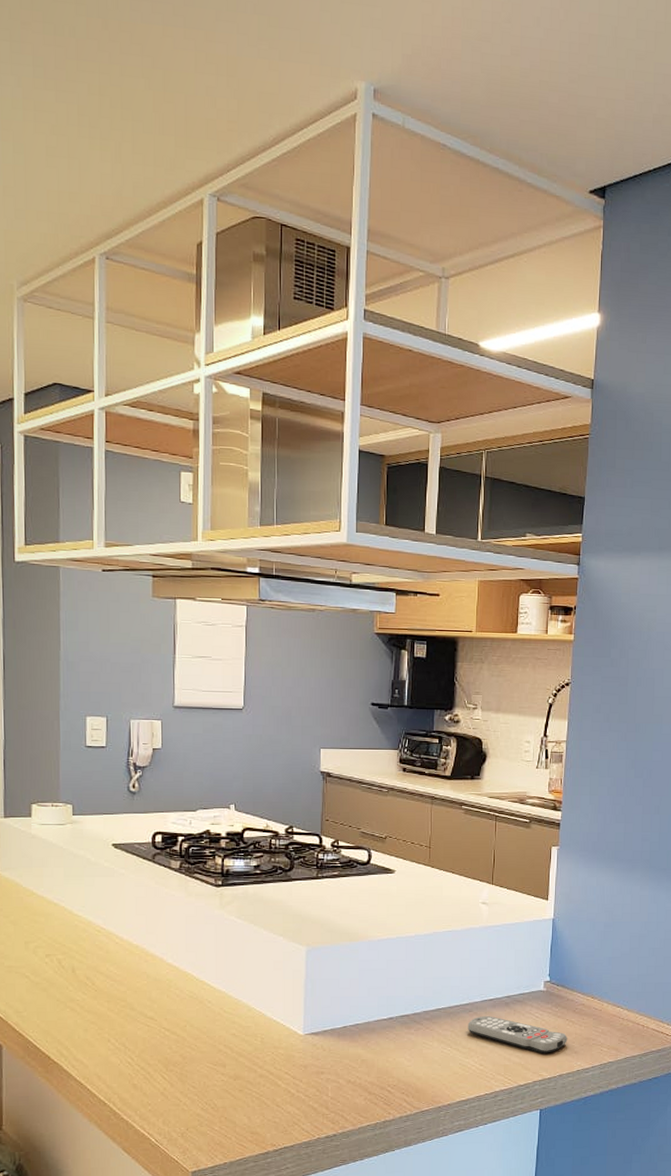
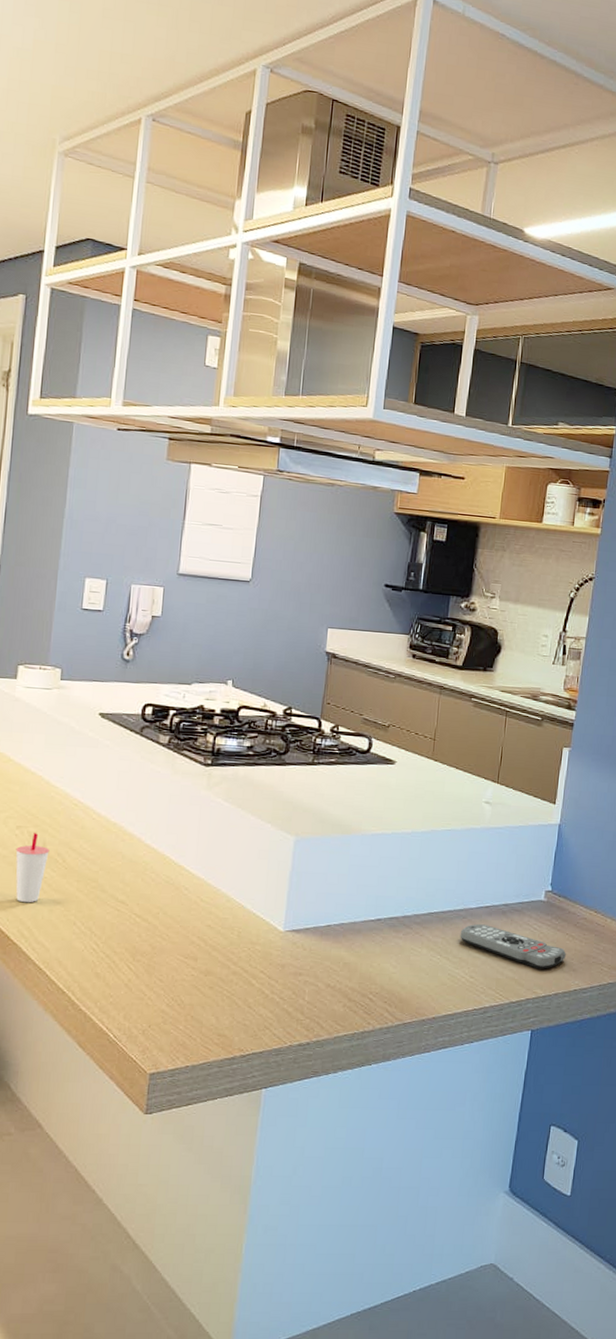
cup: none [47,959,79,1024] -> present [15,832,50,902]

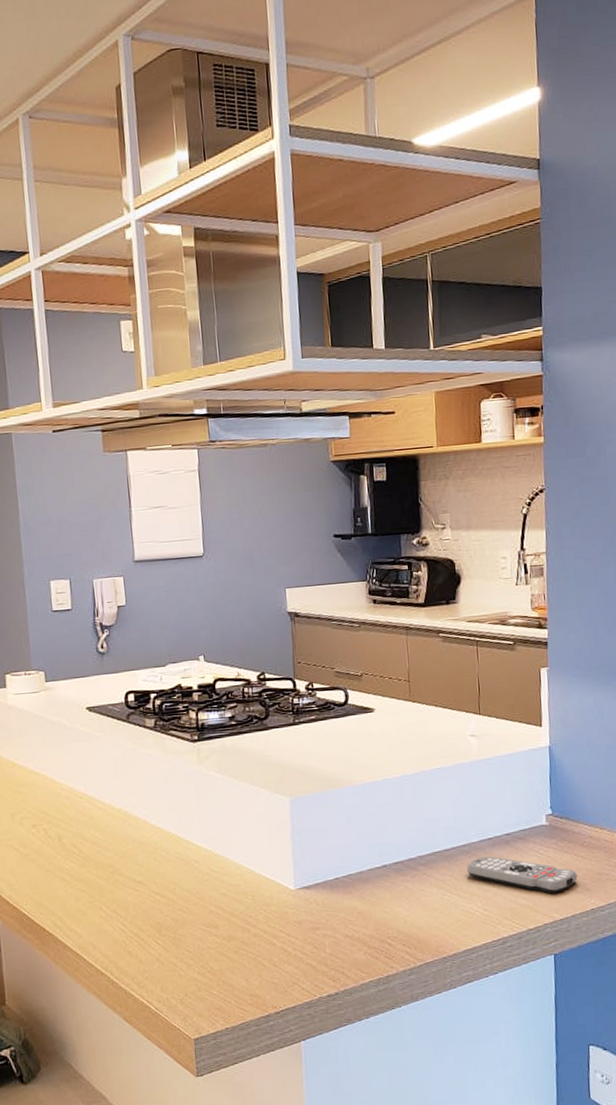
cup: present [15,832,50,902] -> none [35,828,66,895]

